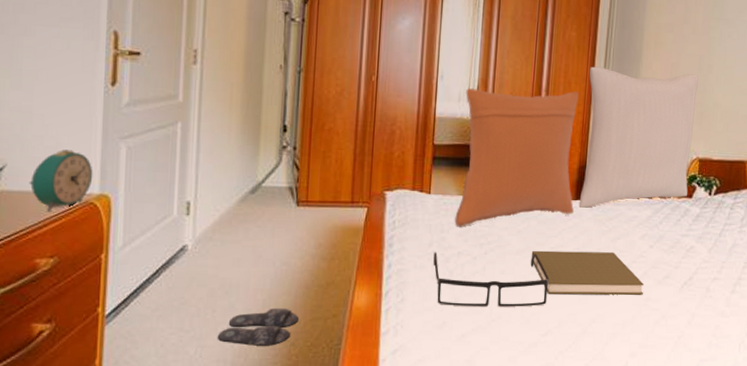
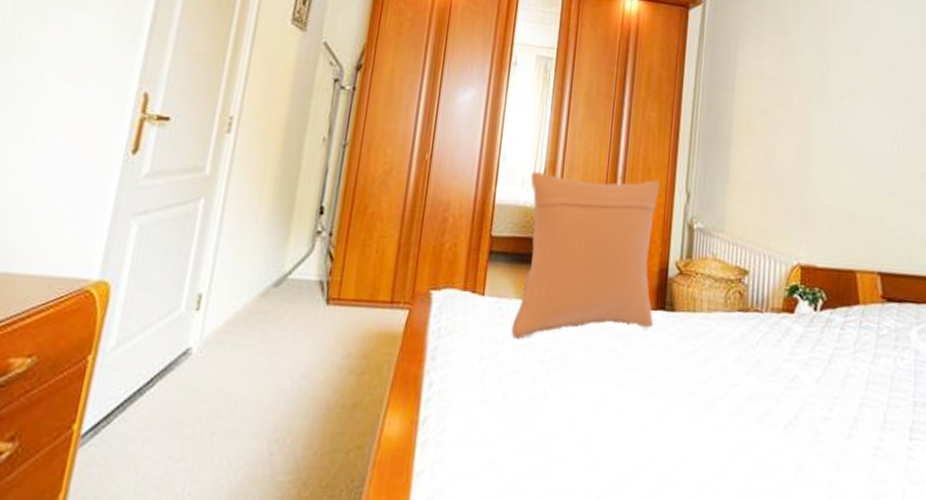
alarm clock: present [29,149,93,212] -> none [19,225,96,299]
slippers: present [217,307,299,346] -> none [212,433,315,485]
glasses: present [433,252,549,307] -> none [483,369,623,446]
book: present [531,250,644,295] -> none [601,372,738,436]
pillow: present [578,66,698,208] -> none [659,152,796,321]

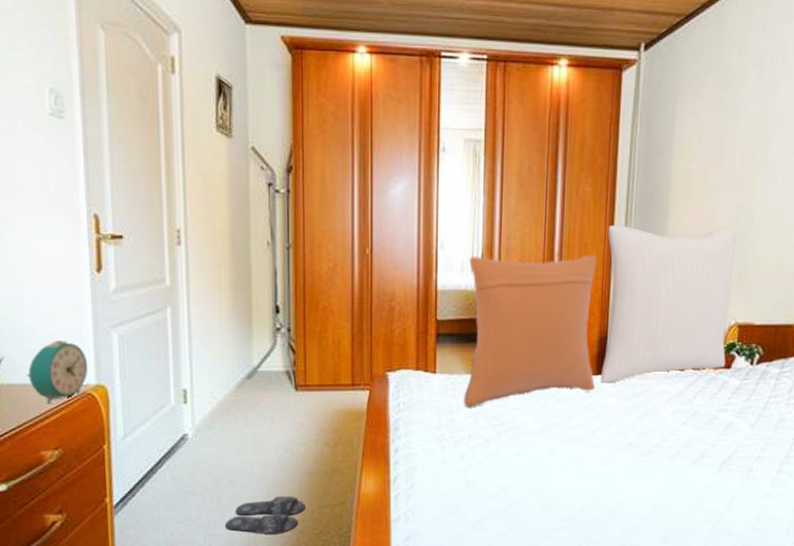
alarm clock: none [19,225,96,299] -> present [27,340,88,404]
slippers: none [212,433,315,485] -> present [224,495,306,534]
pillow: none [659,152,796,321] -> present [600,224,736,383]

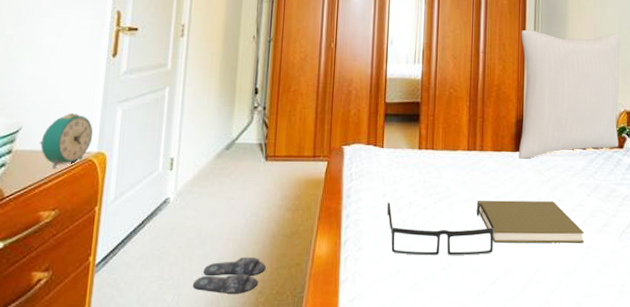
glasses: none [443,434,570,492] -> present [387,202,495,256]
pillow: present [463,254,597,408] -> none [406,52,514,179]
book: none [549,430,676,477] -> present [476,200,584,243]

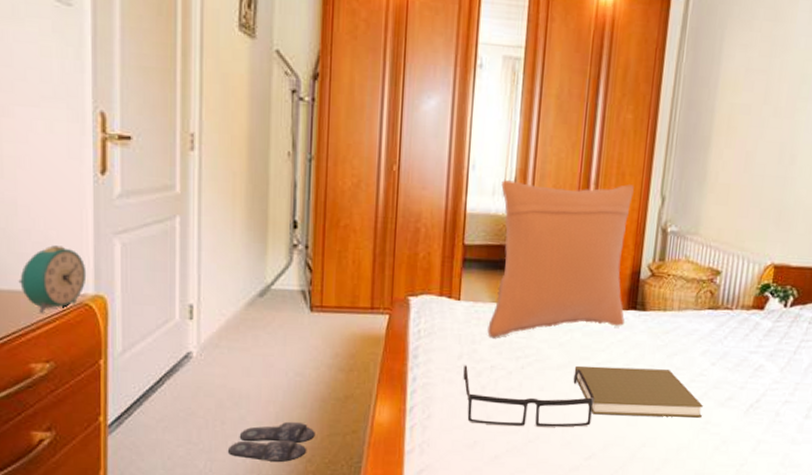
pillow: none [406,52,514,179] -> present [487,180,634,338]
pillow: present [518,29,620,159] -> none [630,155,778,319]

